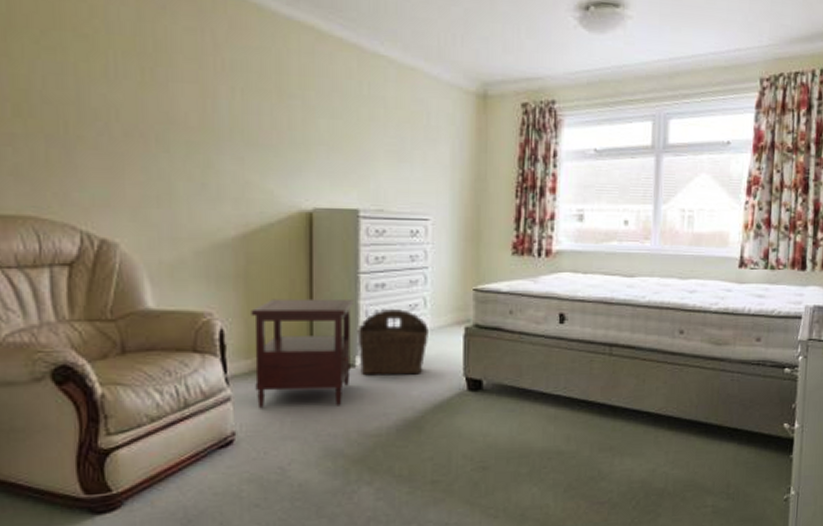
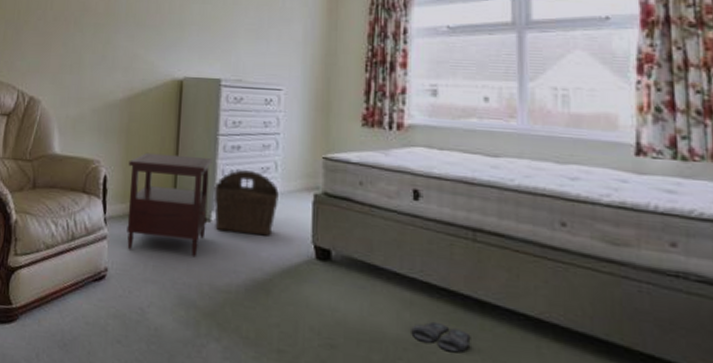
slippers: none [555,430,604,454] -> present [411,321,471,353]

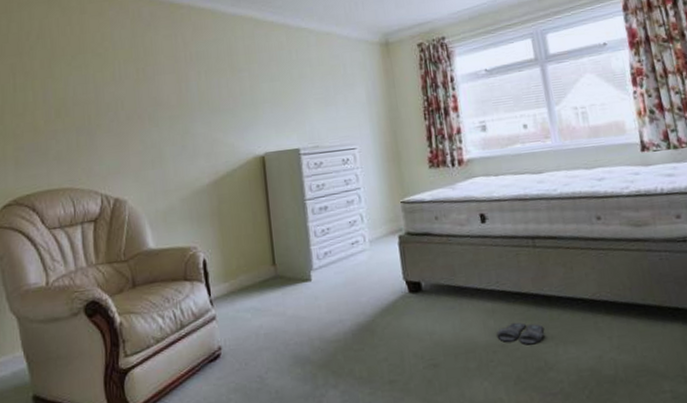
side table: present [126,152,213,258] -> none [225,222,308,325]
wicker basket: present [213,170,280,236] -> none [309,226,369,287]

